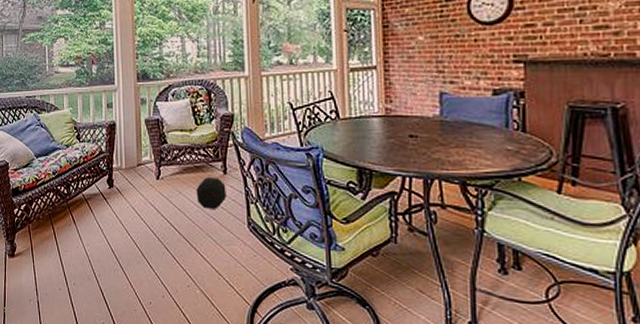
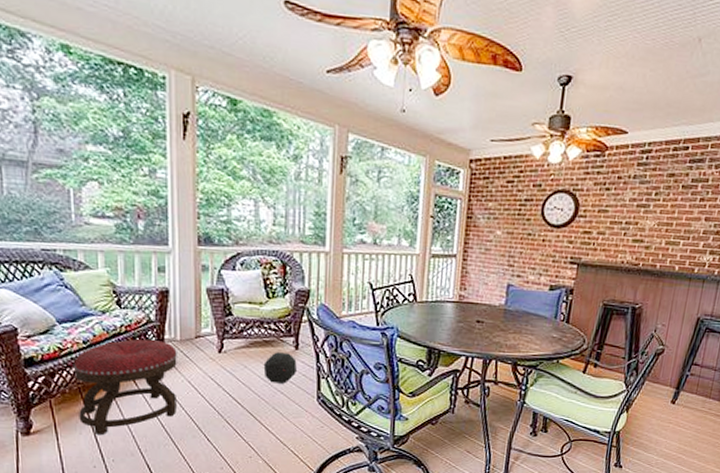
ottoman: none [45,169,124,258] -> present [73,339,177,434]

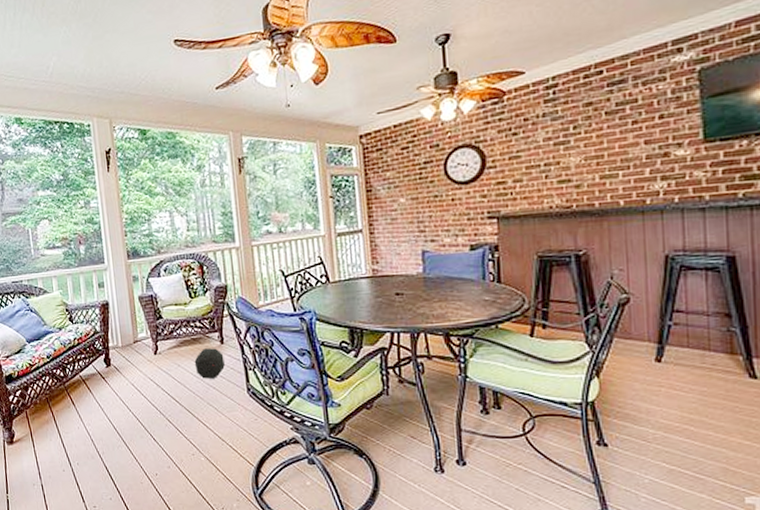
ottoman: present [73,339,177,434] -> none [41,349,125,440]

